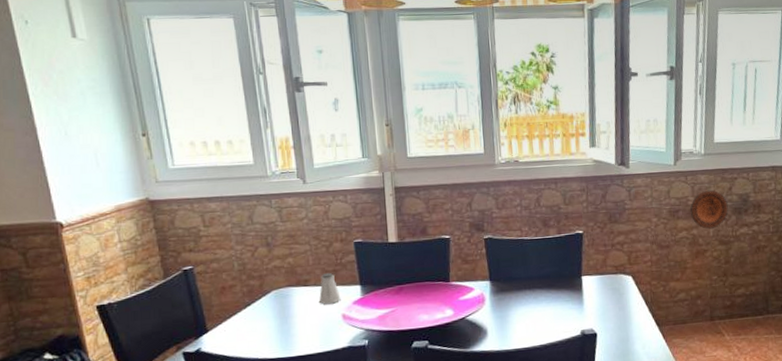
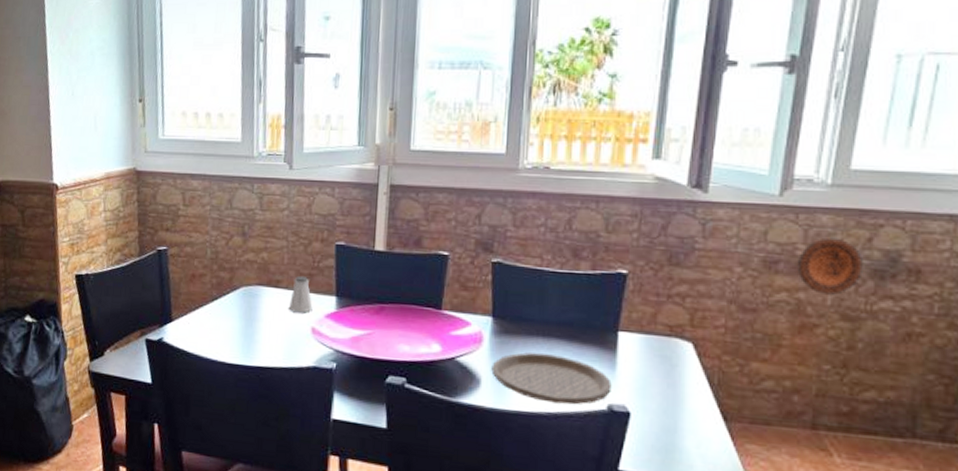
plate: none [494,301,582,338] -> present [491,352,612,405]

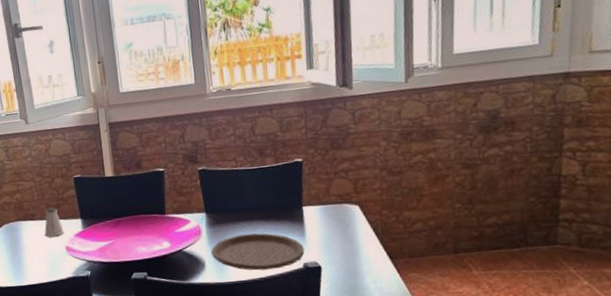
decorative plate: present [798,237,864,296] -> none [426,107,475,152]

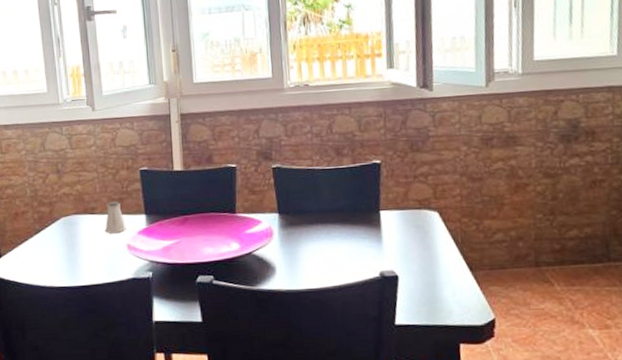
plate: present [211,233,305,271] -> none [283,237,381,278]

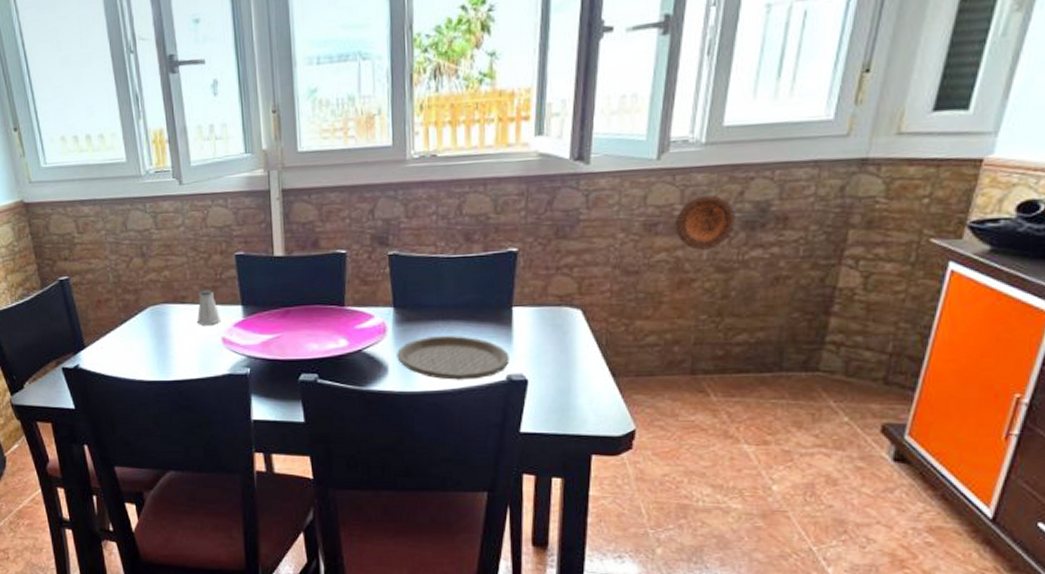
plate: none [283,237,381,278] -> present [397,336,509,380]
decorative plate: none [507,114,555,160] -> present [676,194,737,251]

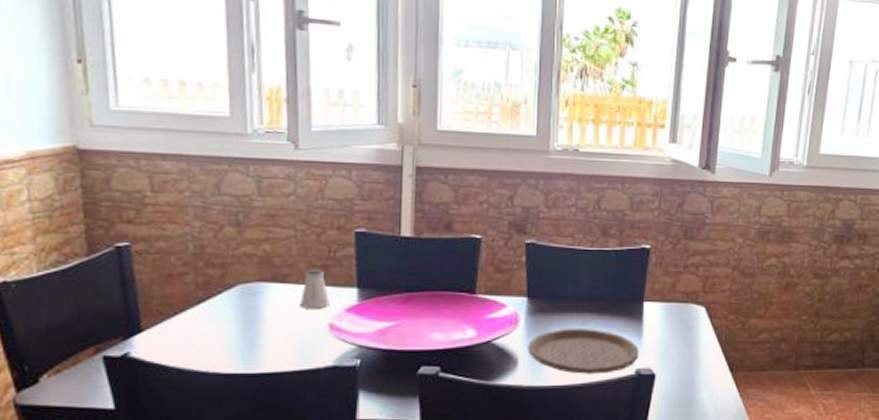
decorative plate: present [676,194,737,251] -> none [784,210,830,259]

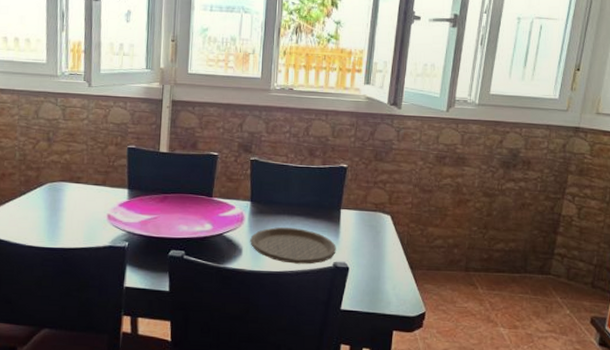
saltshaker: present [300,269,330,309] -> none [88,174,109,203]

